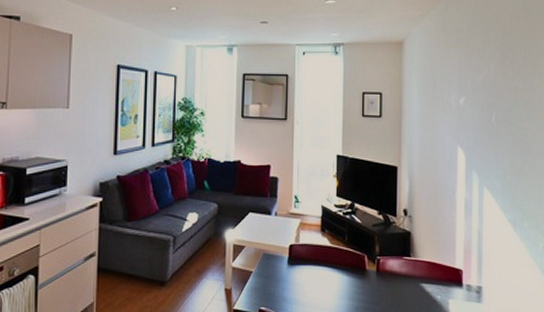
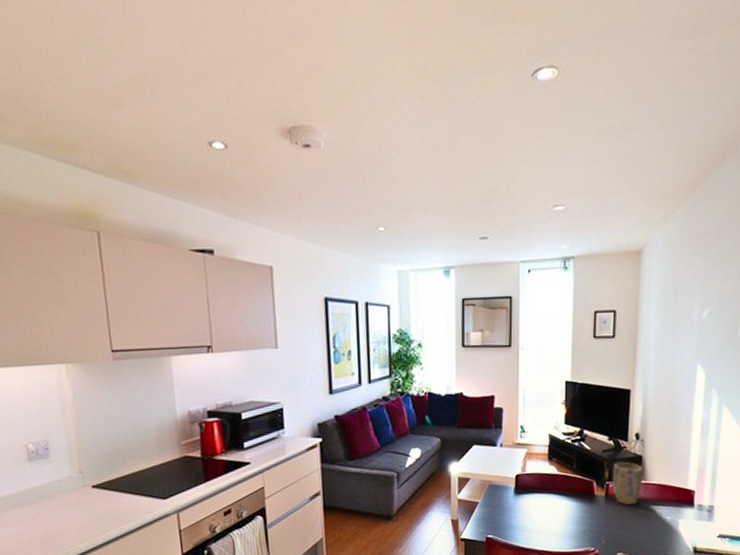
plant pot: none [383,238,412,282] -> present [612,462,643,506]

